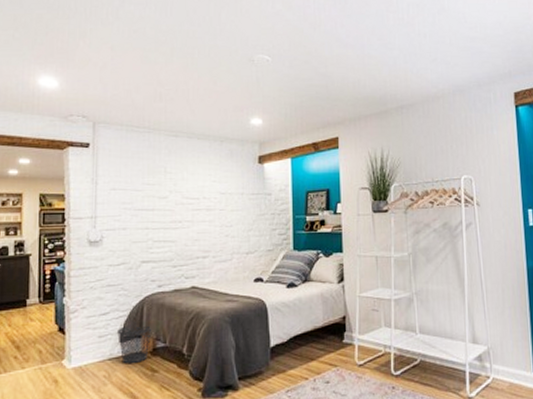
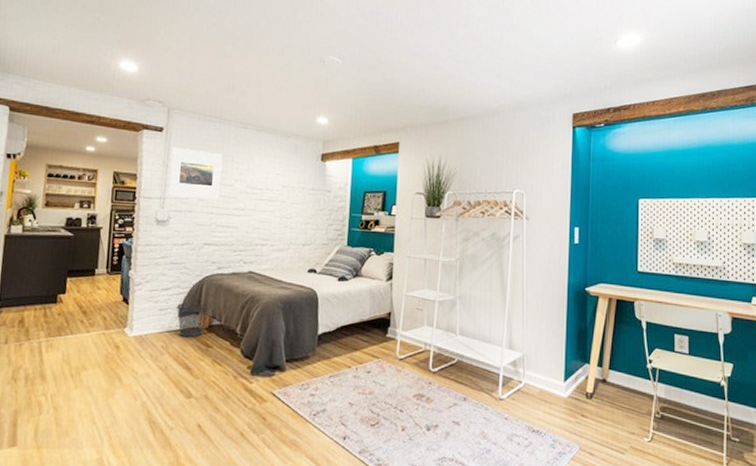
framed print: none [100,162,154,214] -> present [169,147,223,199]

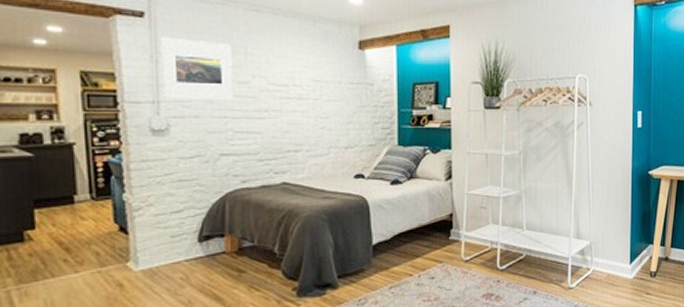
wastebasket: present [177,301,208,338] -> none [195,223,236,265]

